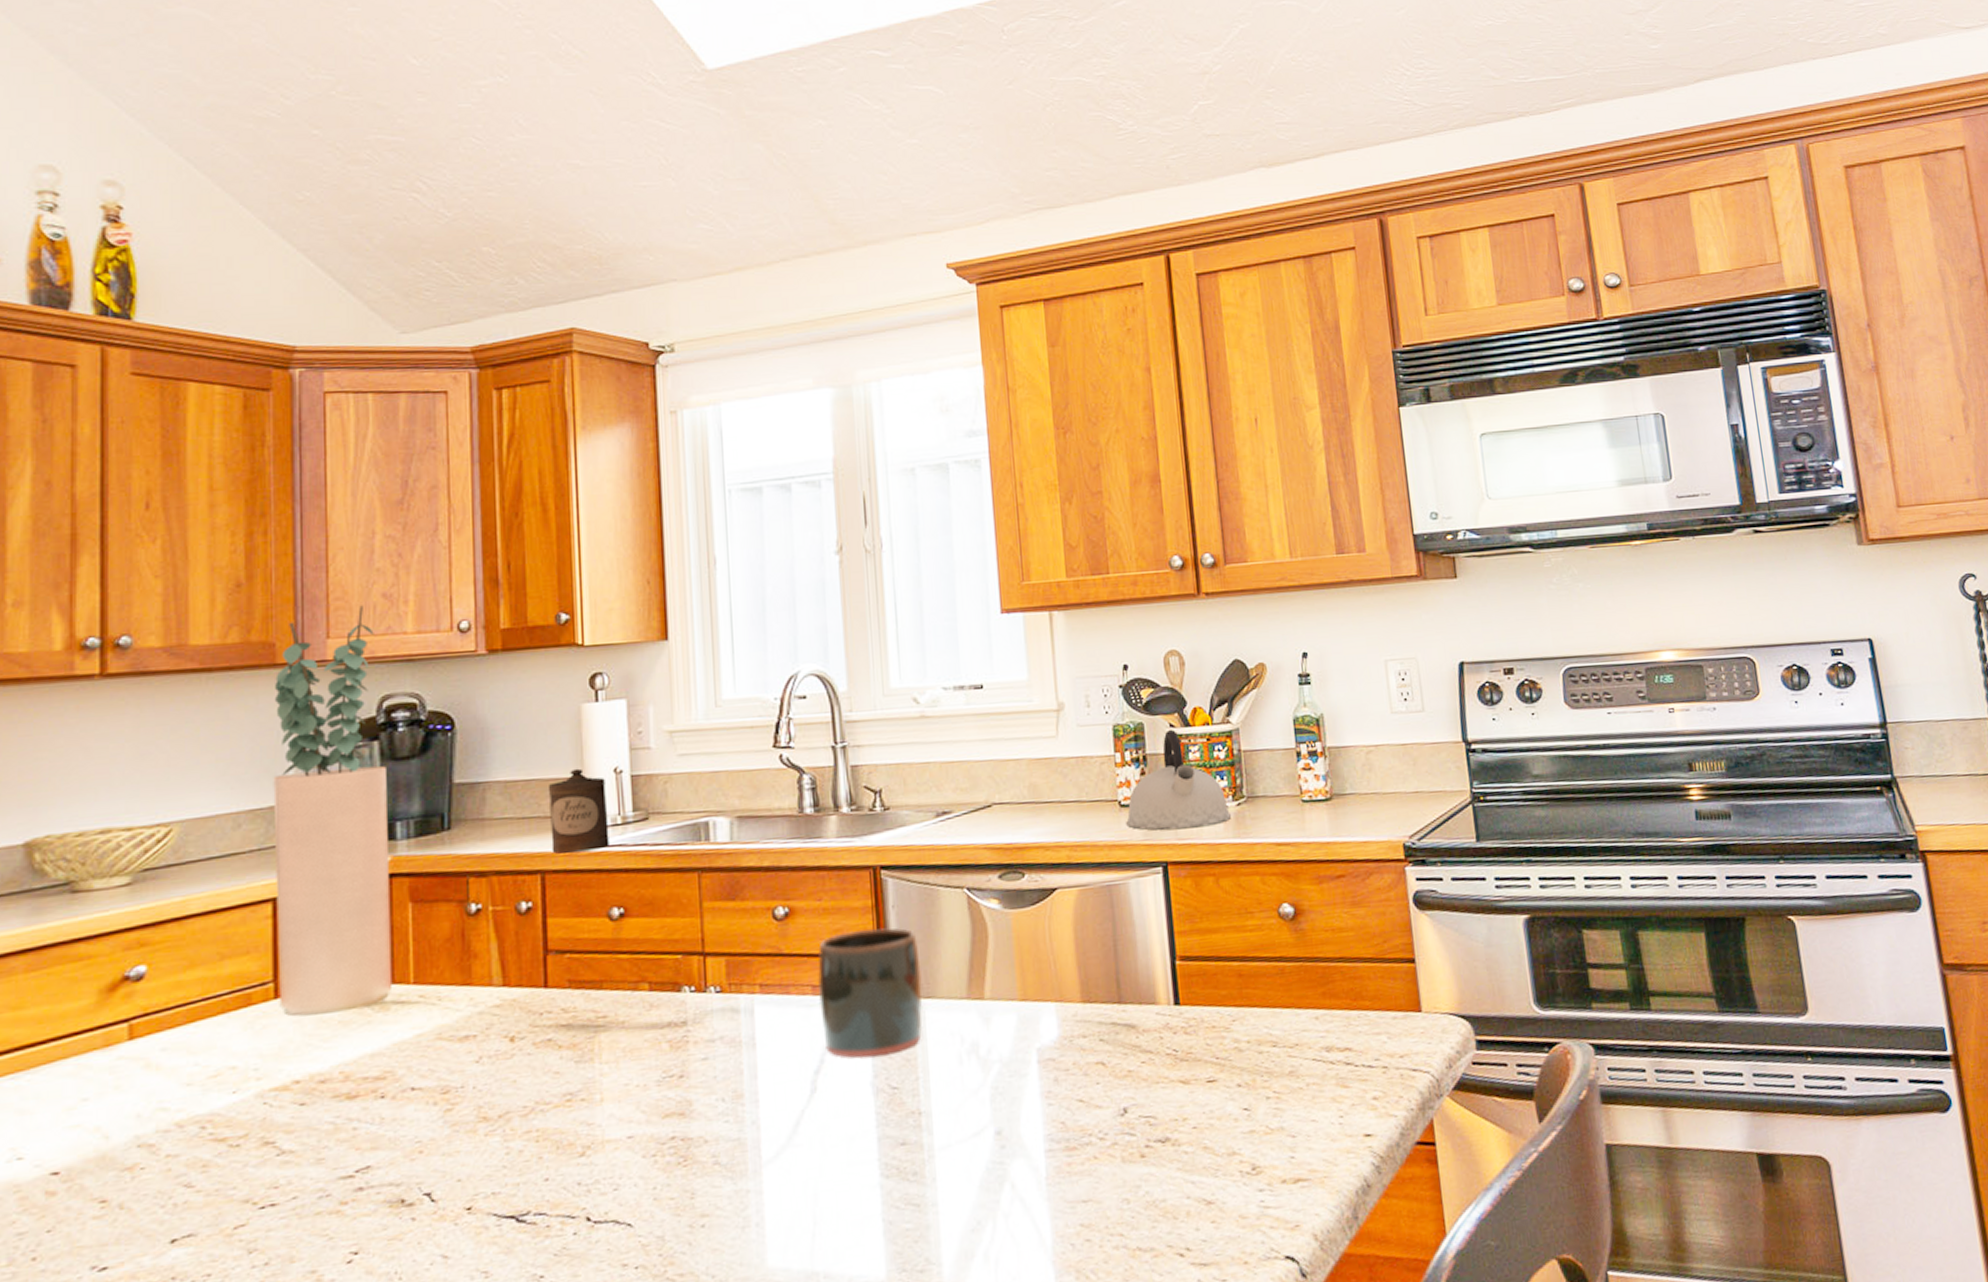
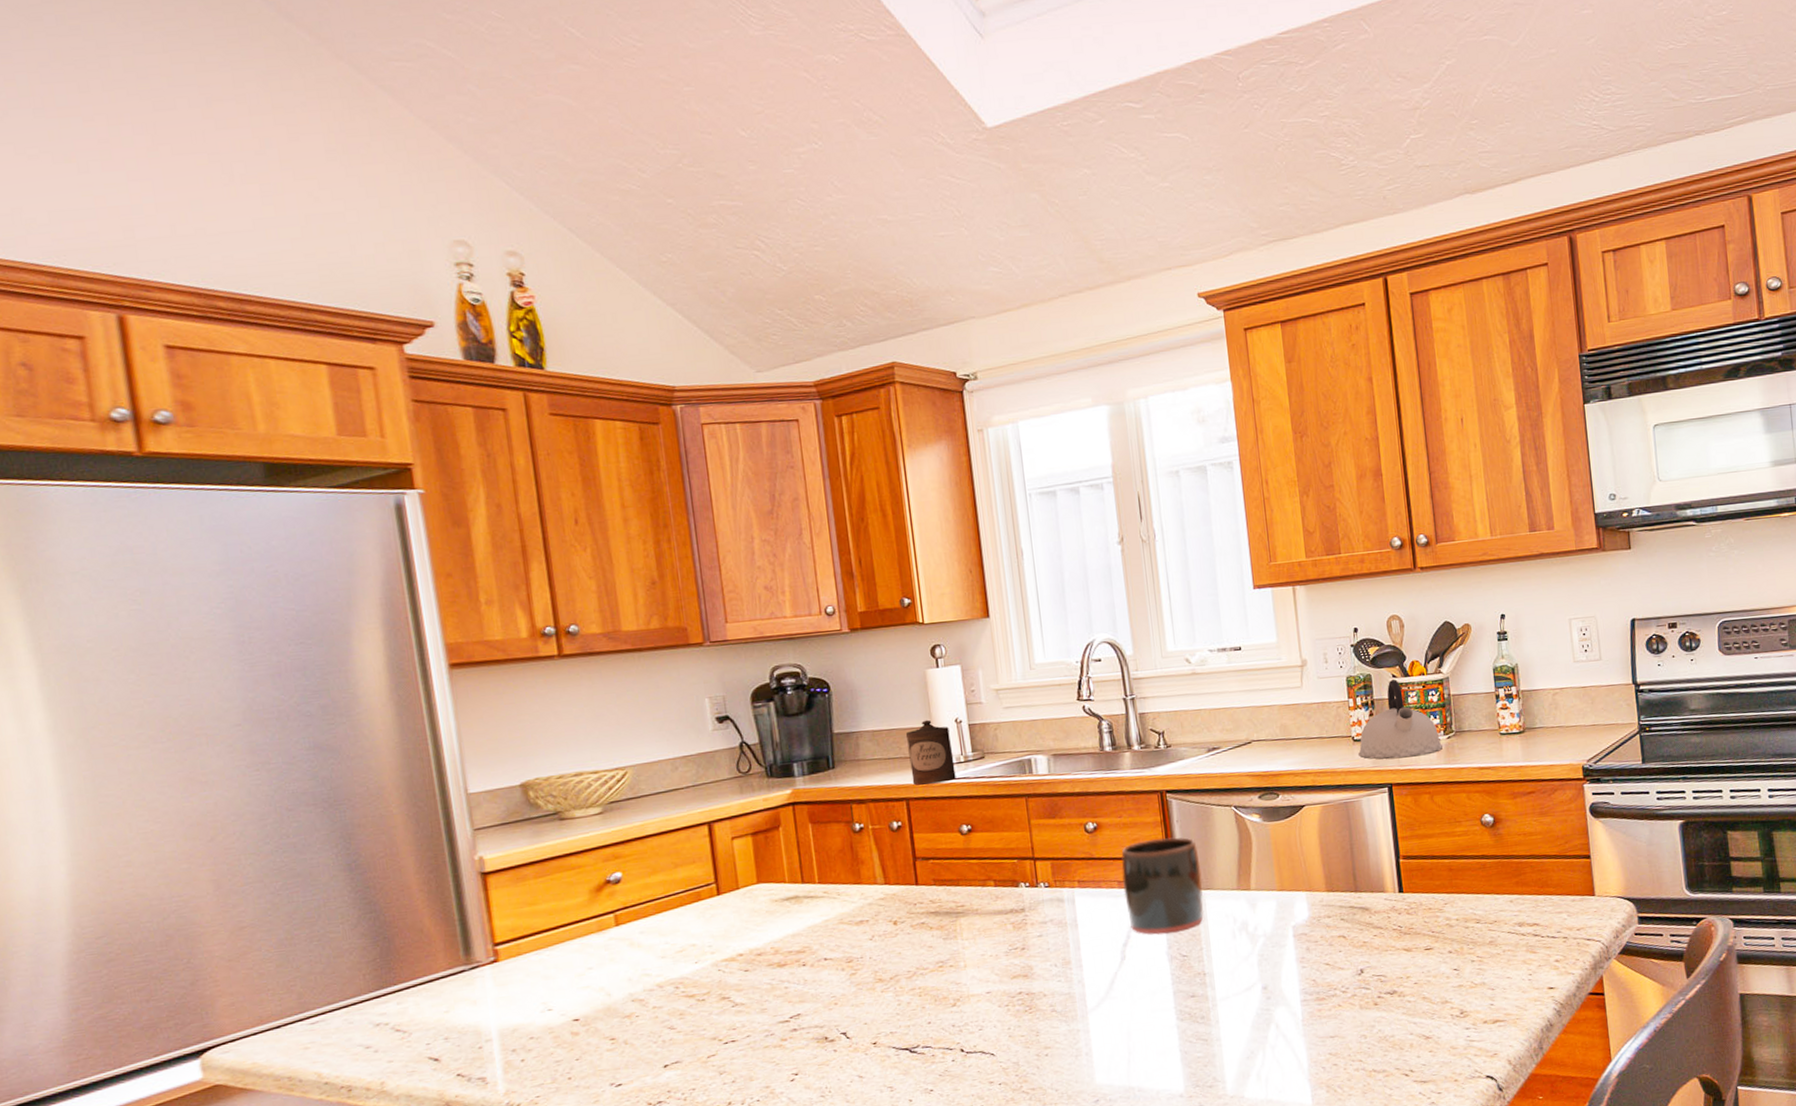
vase: present [273,605,393,1017] -> none [690,596,803,908]

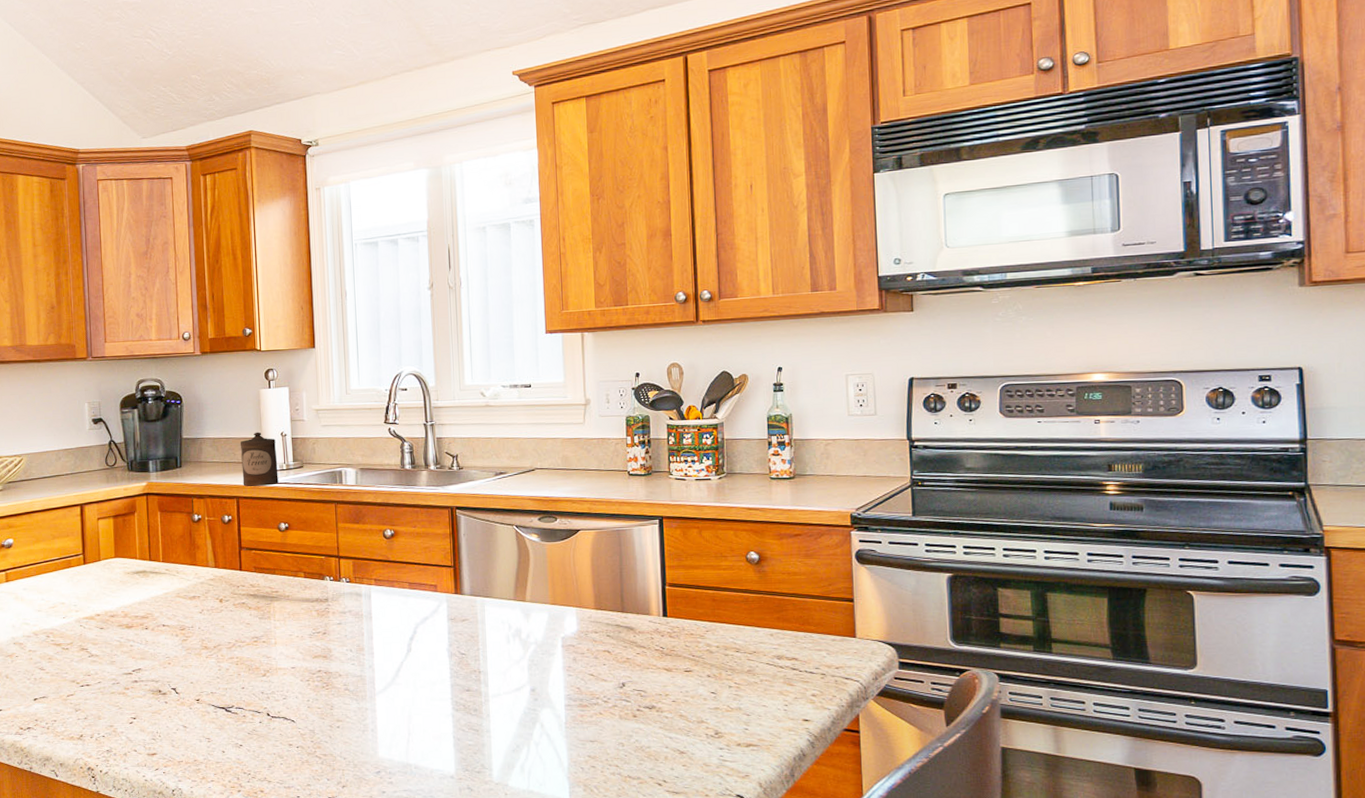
mug: present [1120,837,1204,935] -> none [412,548,484,633]
kettle: present [1358,679,1443,760] -> none [633,421,713,494]

